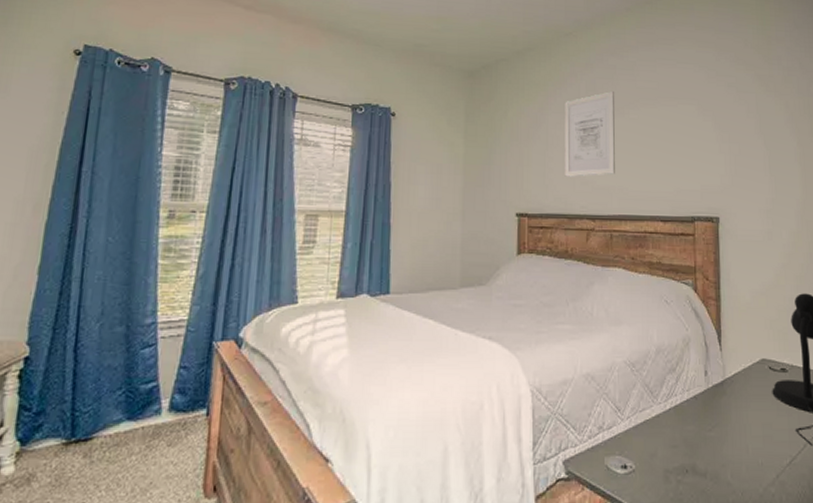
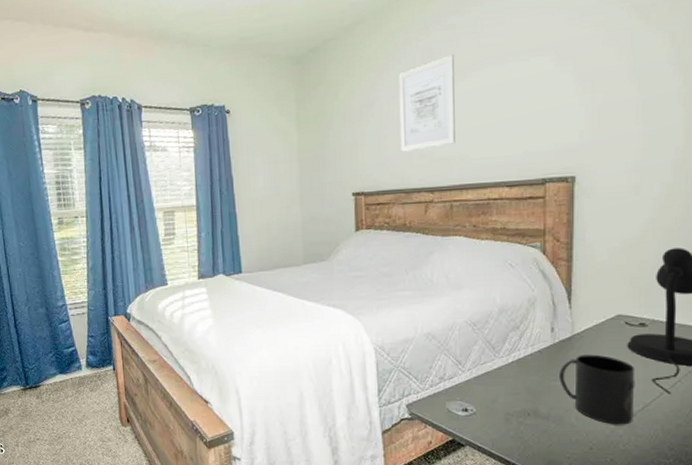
mug: none [714,401,783,482] -> present [559,354,636,425]

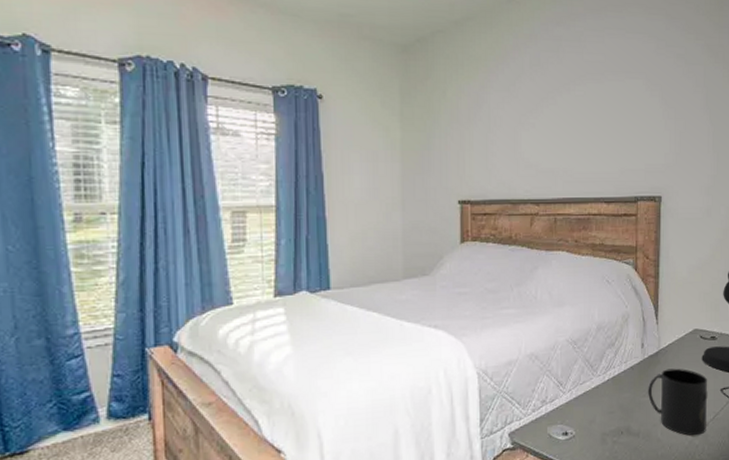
wall art: present [398,53,455,152] -> none [507,65,560,160]

